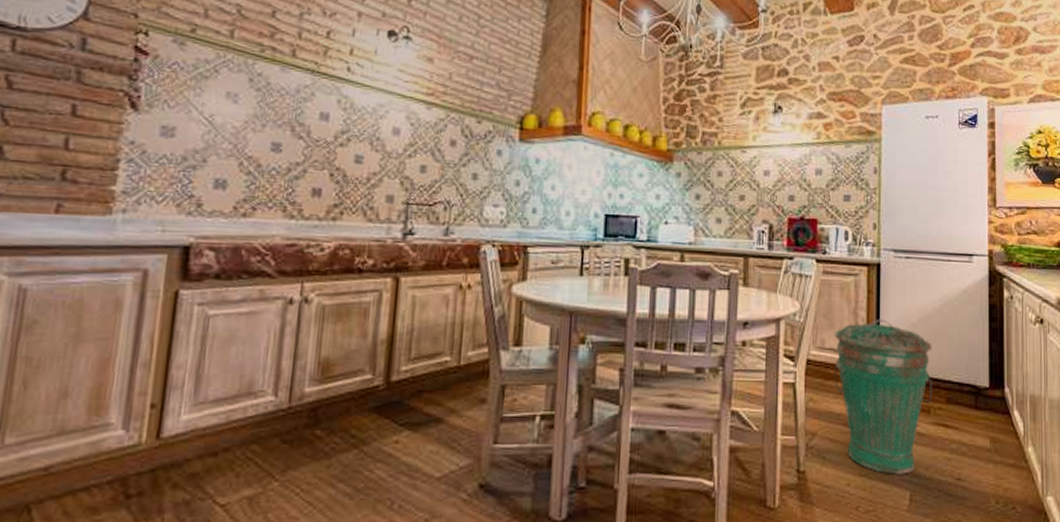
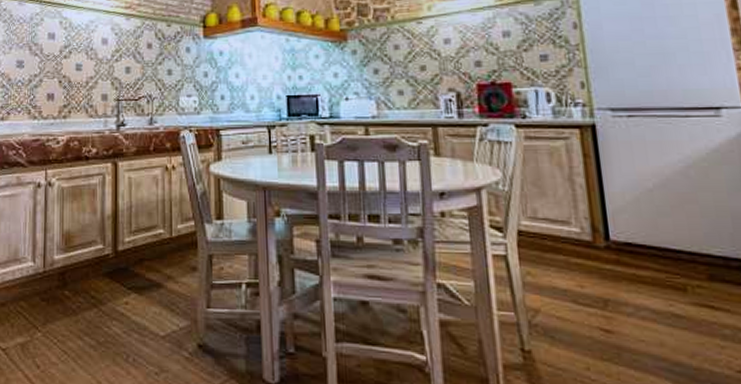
trash can: present [834,319,932,475] -> none [548,185,687,362]

